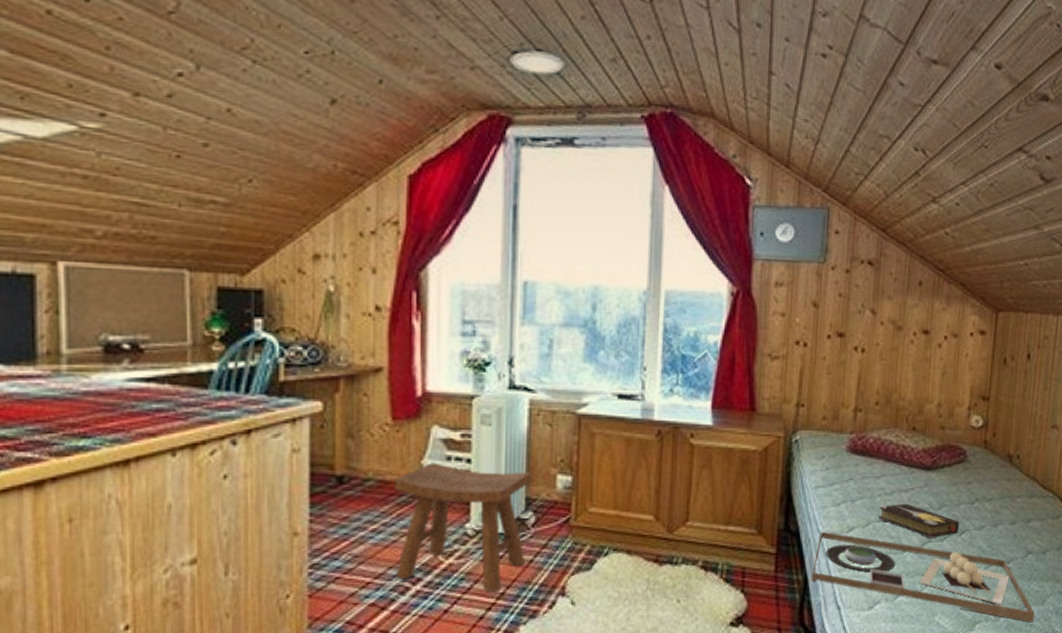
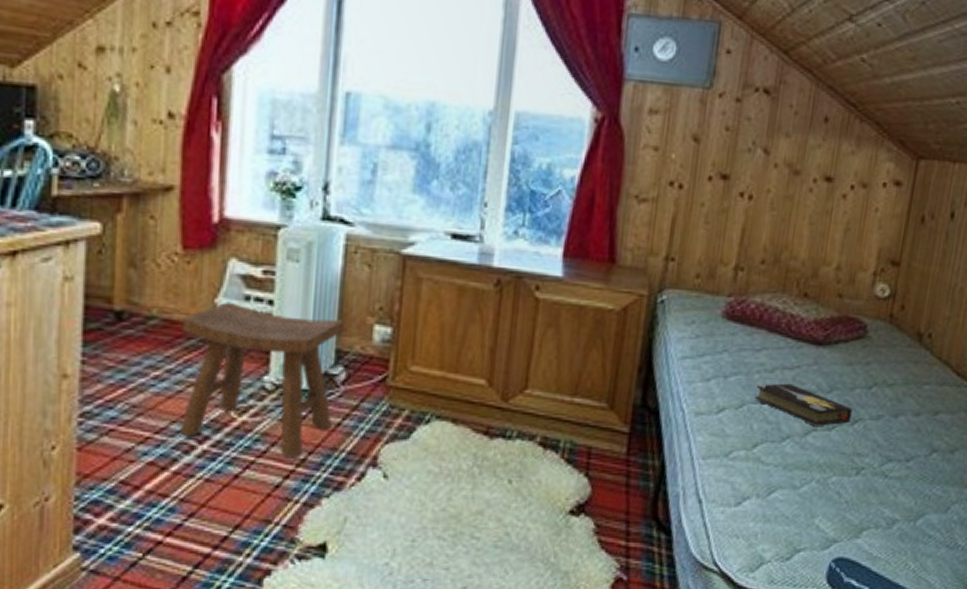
platter: present [811,531,1035,623] -> none [669,410,935,533]

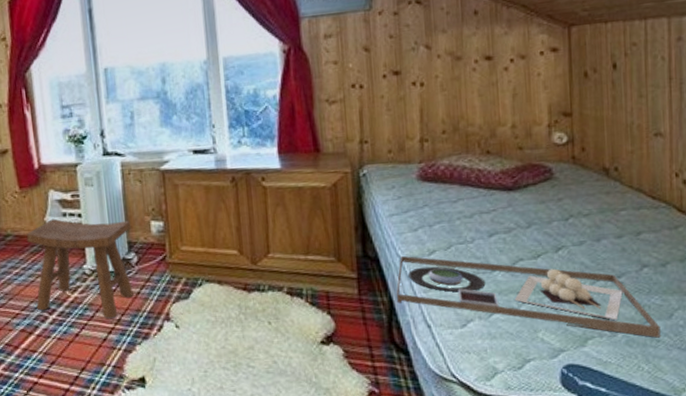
platter: none [669,410,935,533] -> present [396,255,661,338]
hardback book: present [754,383,853,427] -> none [459,224,554,257]

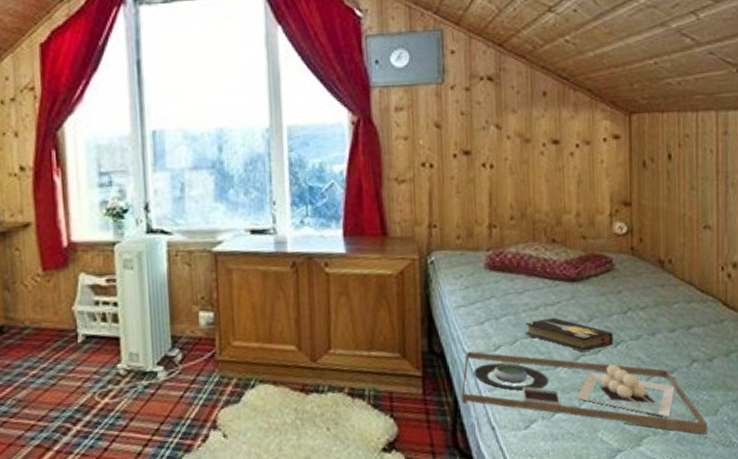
stool: present [26,218,134,319] -> none [48,307,176,428]
hardback book: none [459,224,554,257] -> present [524,317,613,353]

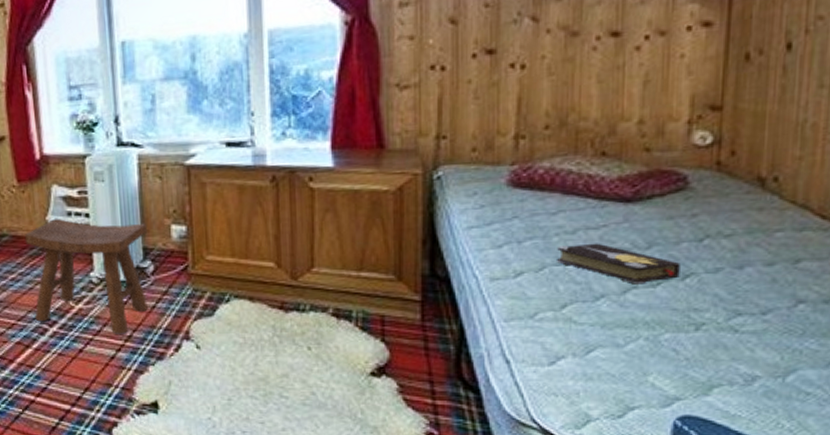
stool: none [48,307,176,428] -> present [24,218,148,334]
platter: present [461,351,708,435] -> none [468,276,813,390]

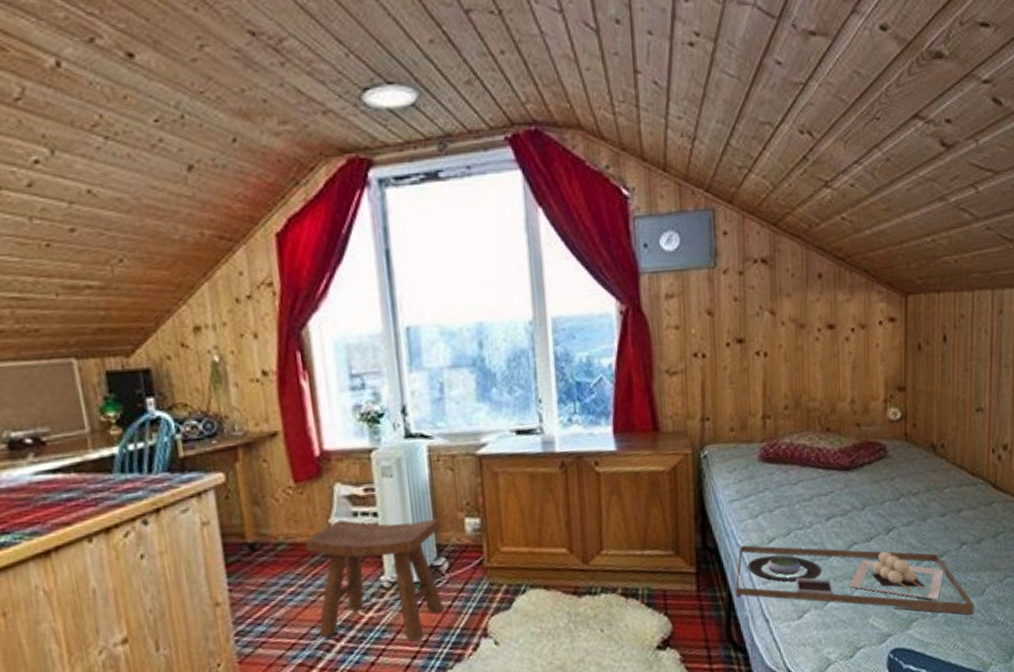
platter: none [468,276,813,390] -> present [735,545,974,615]
hardback book: present [555,243,680,285] -> none [798,507,886,541]

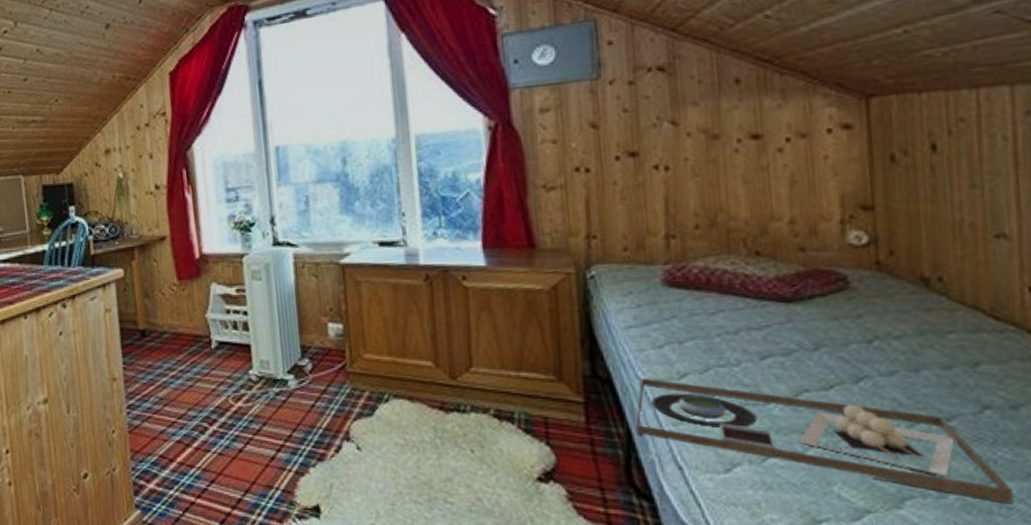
stool: present [304,518,444,641] -> none [184,315,307,434]

